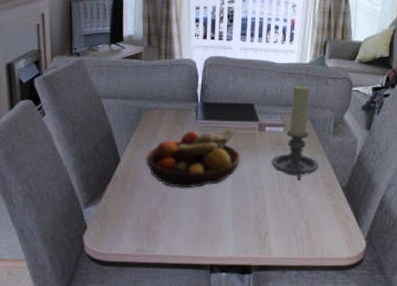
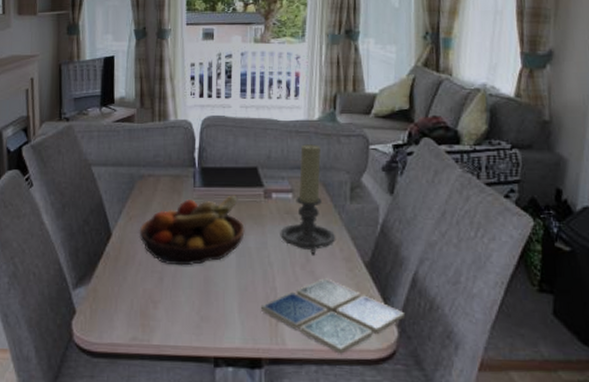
drink coaster: none [251,200,373,262] -> present [260,278,406,354]

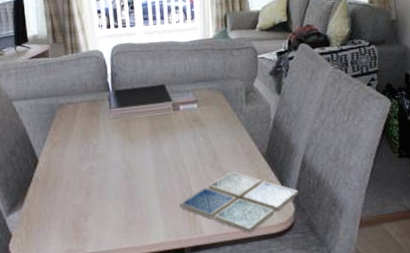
fruit bowl: present [139,195,245,266] -> none [63,111,159,180]
candle holder: present [280,144,336,255] -> none [189,59,238,154]

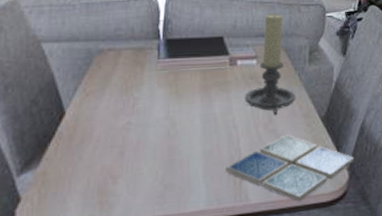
candle holder: none [189,59,238,154] -> present [244,14,296,115]

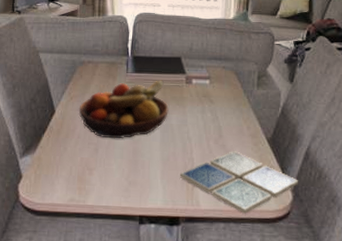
fruit bowl: none [97,64,210,138] -> present [78,80,169,139]
candle holder: present [244,14,296,115] -> none [198,39,245,132]

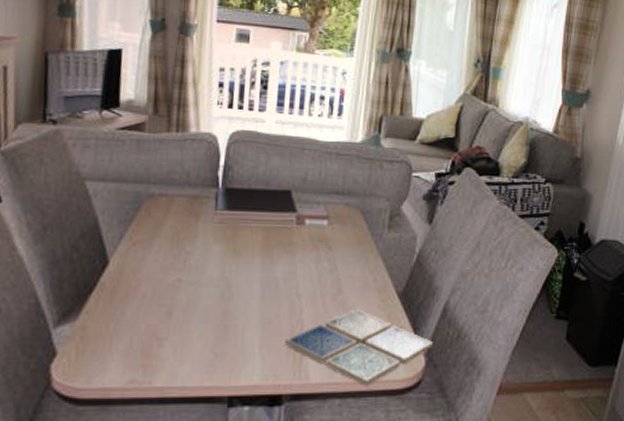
fruit bowl: present [78,80,169,139] -> none [144,220,272,298]

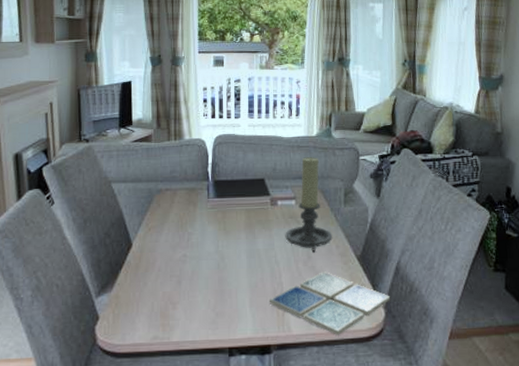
candle holder: none [311,168,371,286] -> present [285,157,333,253]

